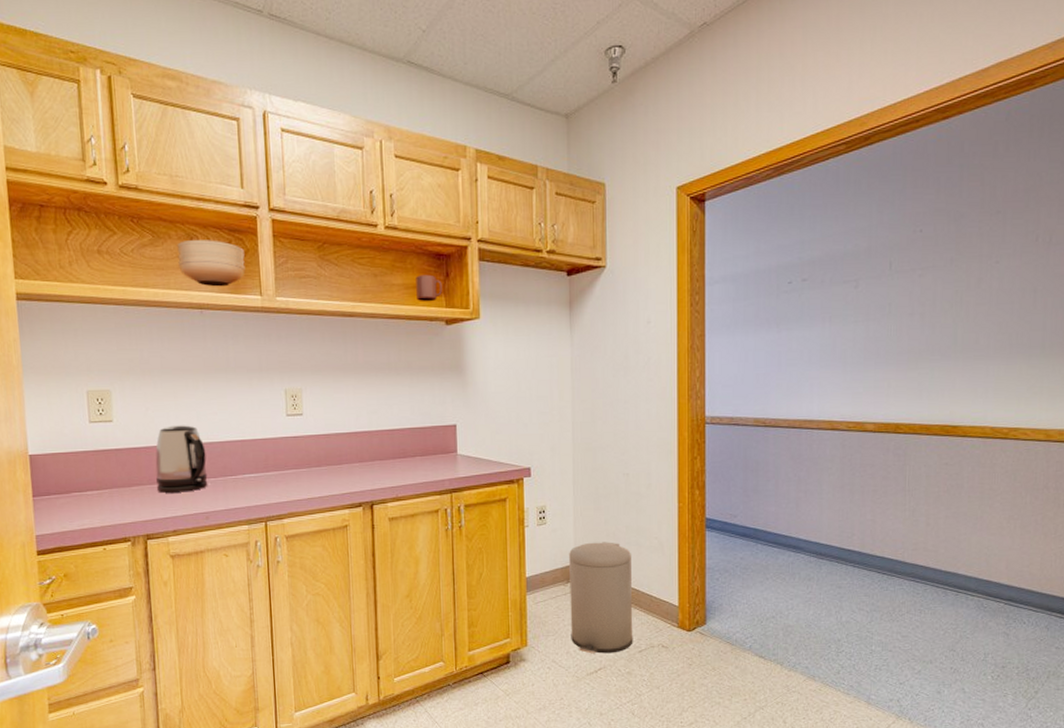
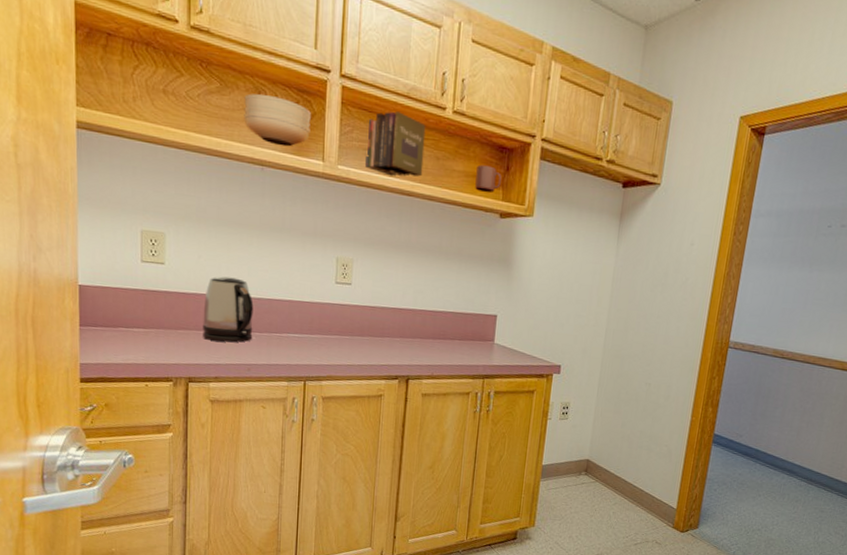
books: none [301,236,362,300] -> present [364,111,426,177]
pedal bin: present [569,542,633,654] -> none [575,441,641,543]

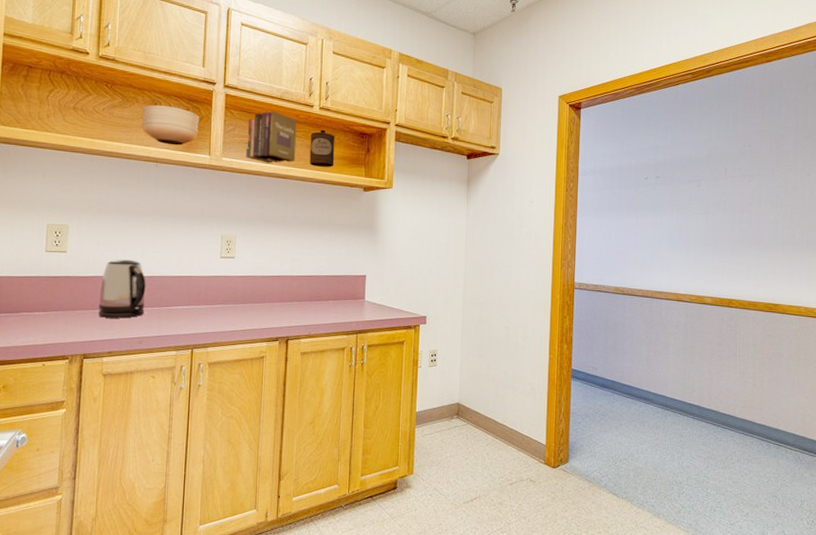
canister: none [438,139,469,186] -> present [309,129,335,167]
mug: present [475,164,502,193] -> none [341,149,363,172]

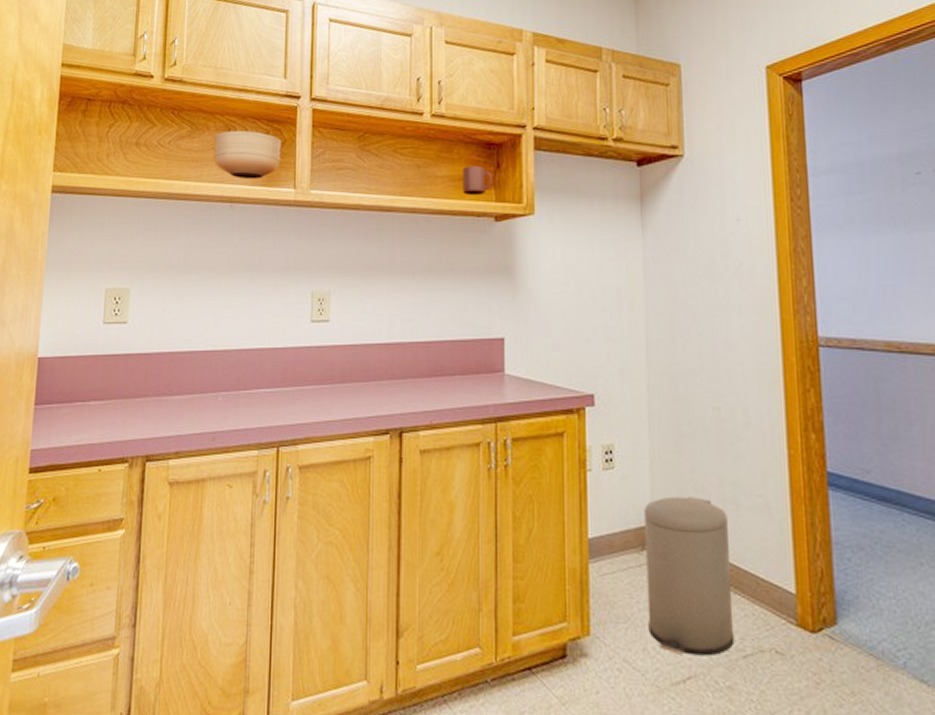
kettle: present [97,259,146,318] -> none [162,329,220,407]
books: present [245,111,297,164] -> none [338,125,403,193]
canister: present [309,129,335,167] -> none [421,143,454,193]
mug: none [341,149,363,172] -> present [463,165,492,196]
pedal bin: none [452,384,508,485] -> present [644,496,735,656]

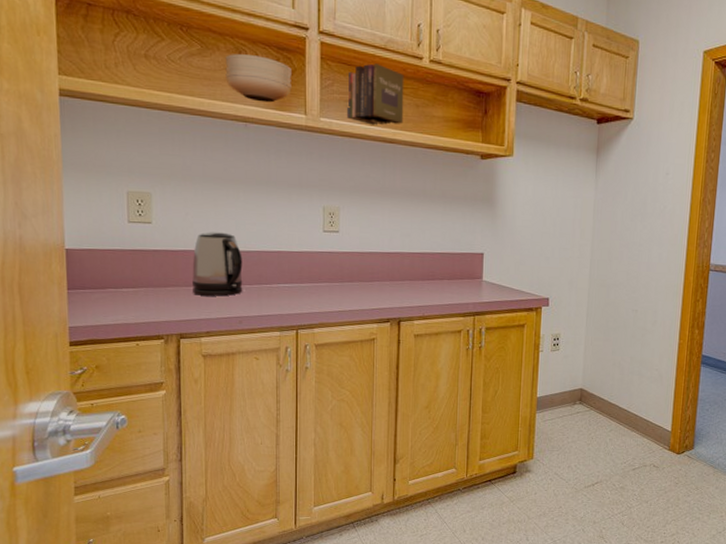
kettle: none [162,329,220,407] -> present [191,232,243,296]
books: none [338,125,403,193] -> present [346,63,404,126]
mug: present [463,165,492,196] -> none [455,109,480,136]
pedal bin: present [644,496,735,656] -> none [573,369,633,470]

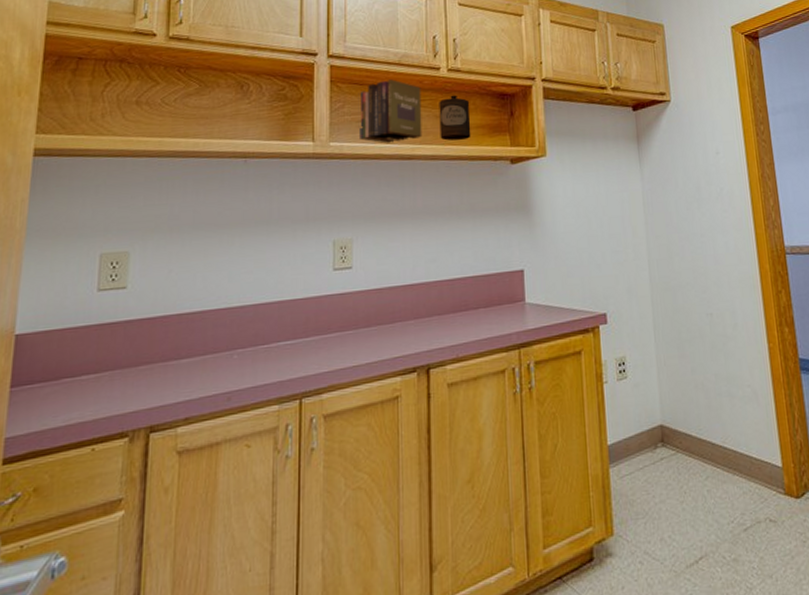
kettle: present [191,232,243,296] -> none [169,287,235,372]
bowl: present [225,54,293,103] -> none [225,87,300,135]
canister: none [419,86,448,131] -> present [439,95,471,141]

